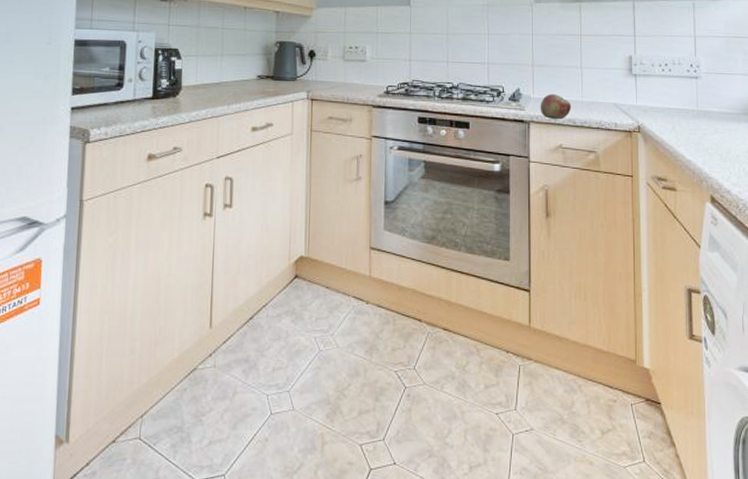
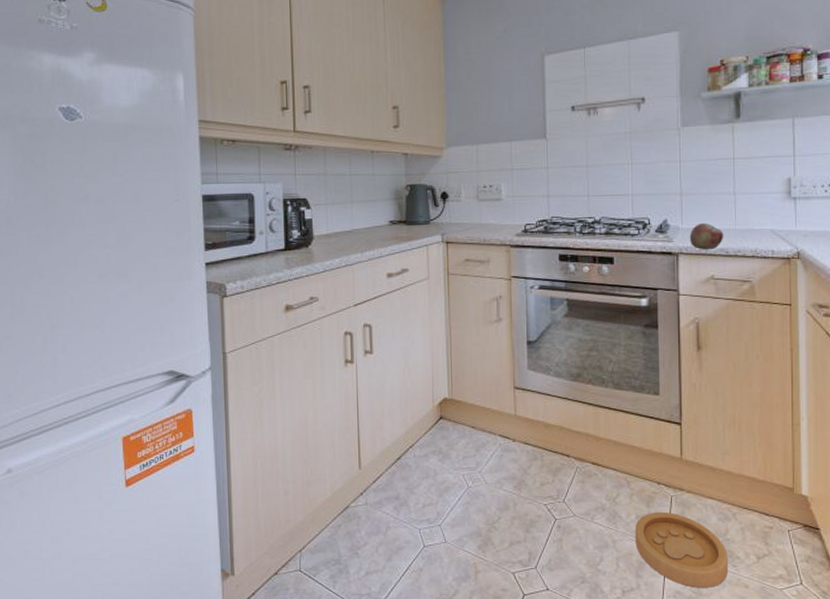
pet bowl: none [484,381,573,464] -> present [635,511,728,588]

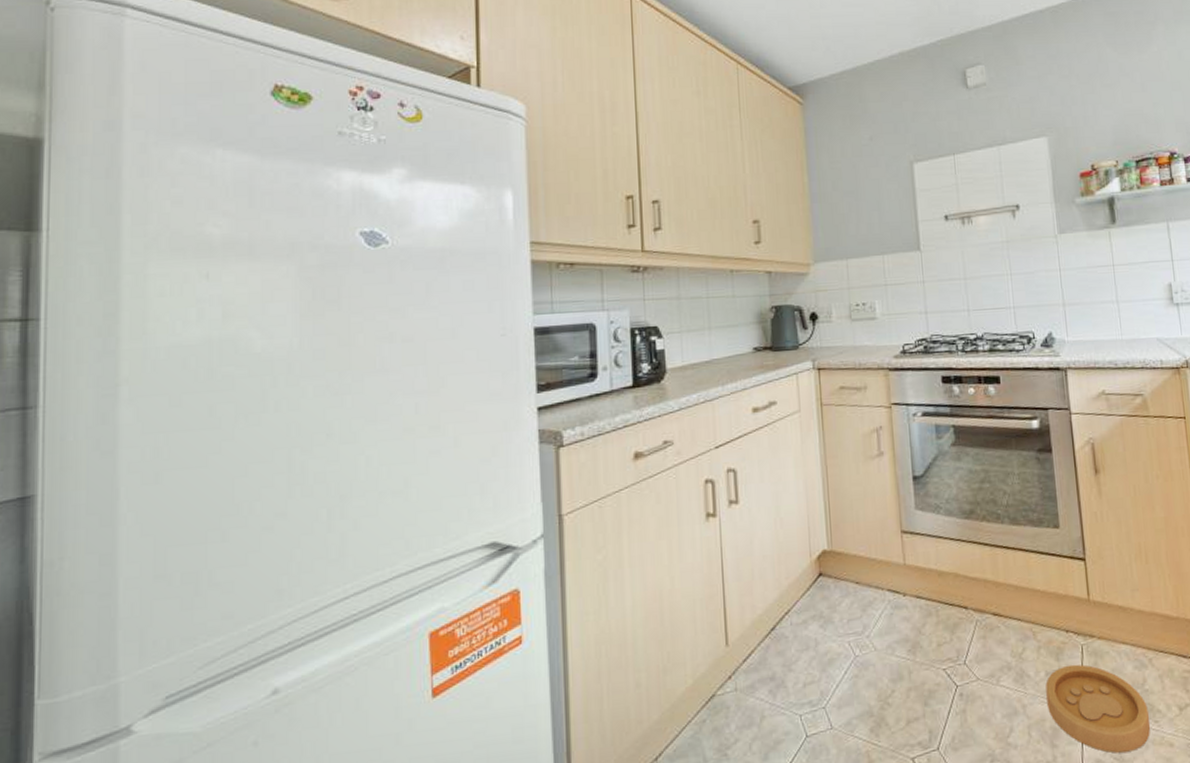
fruit: present [689,222,724,251] -> none [1076,334,1112,364]

